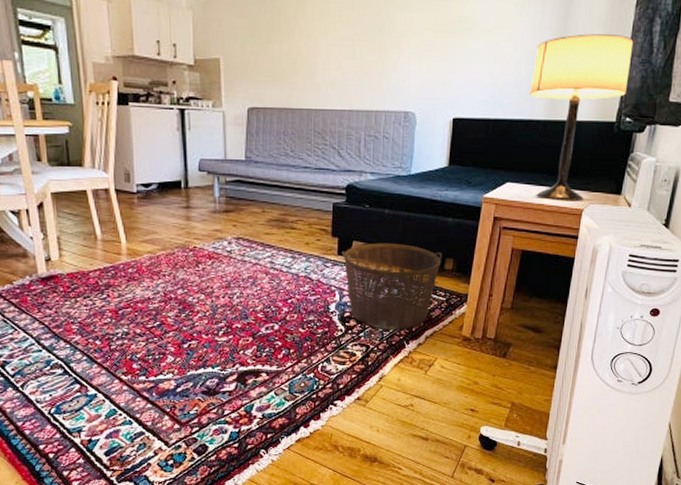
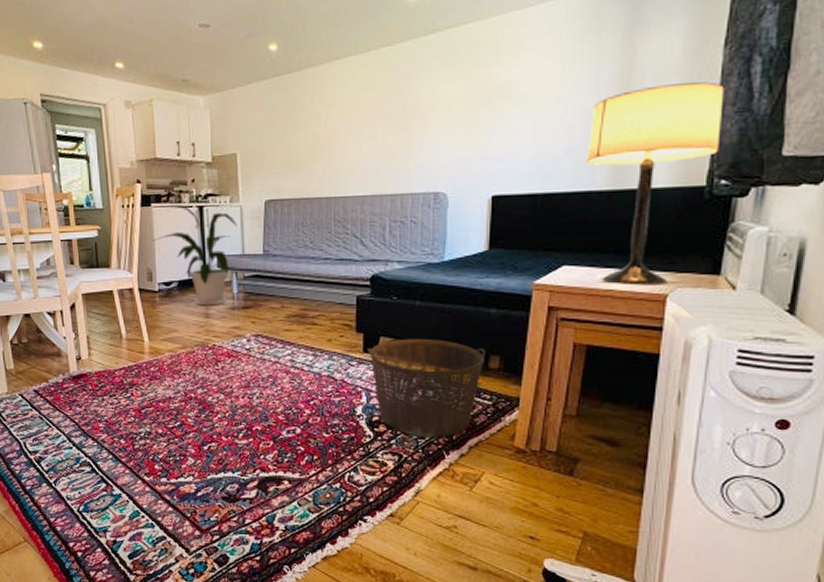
house plant: none [130,104,220,209] -> present [152,204,237,306]

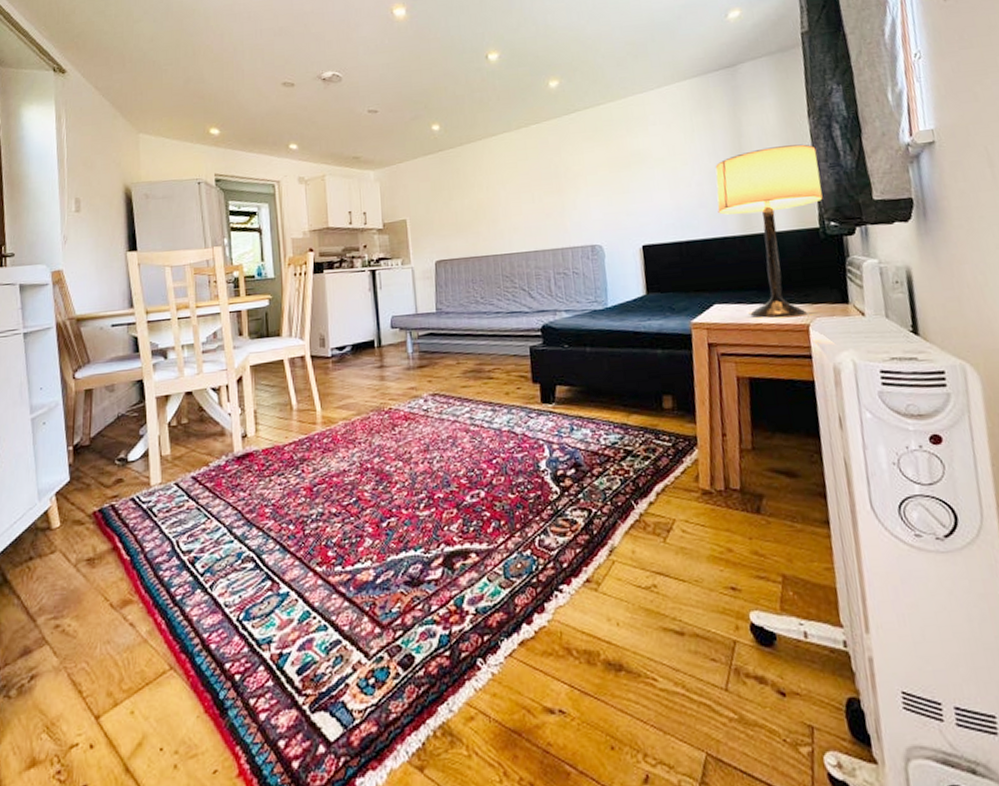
house plant: present [152,204,237,306] -> none [325,269,410,369]
basket: present [367,338,486,439] -> none [545,384,659,489]

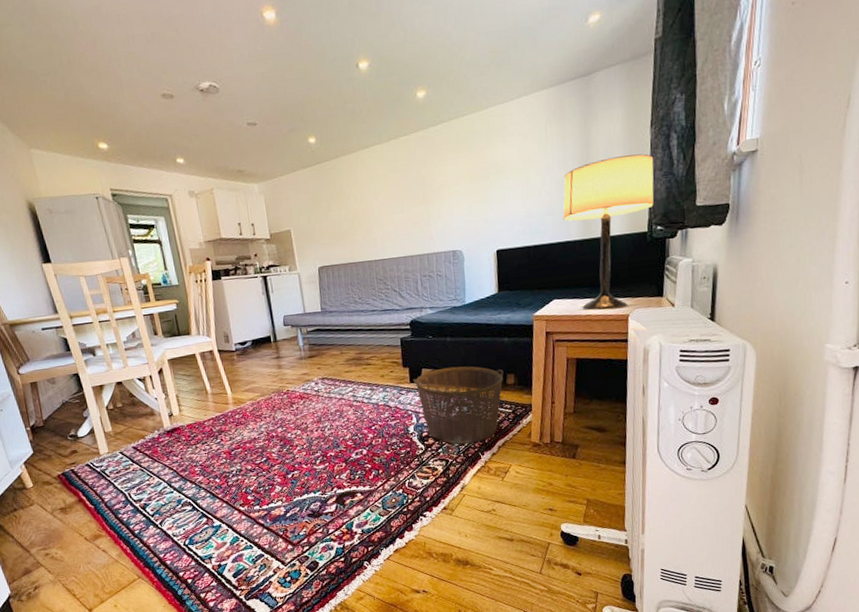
basket: none [545,384,659,489] -> present [413,366,504,445]

